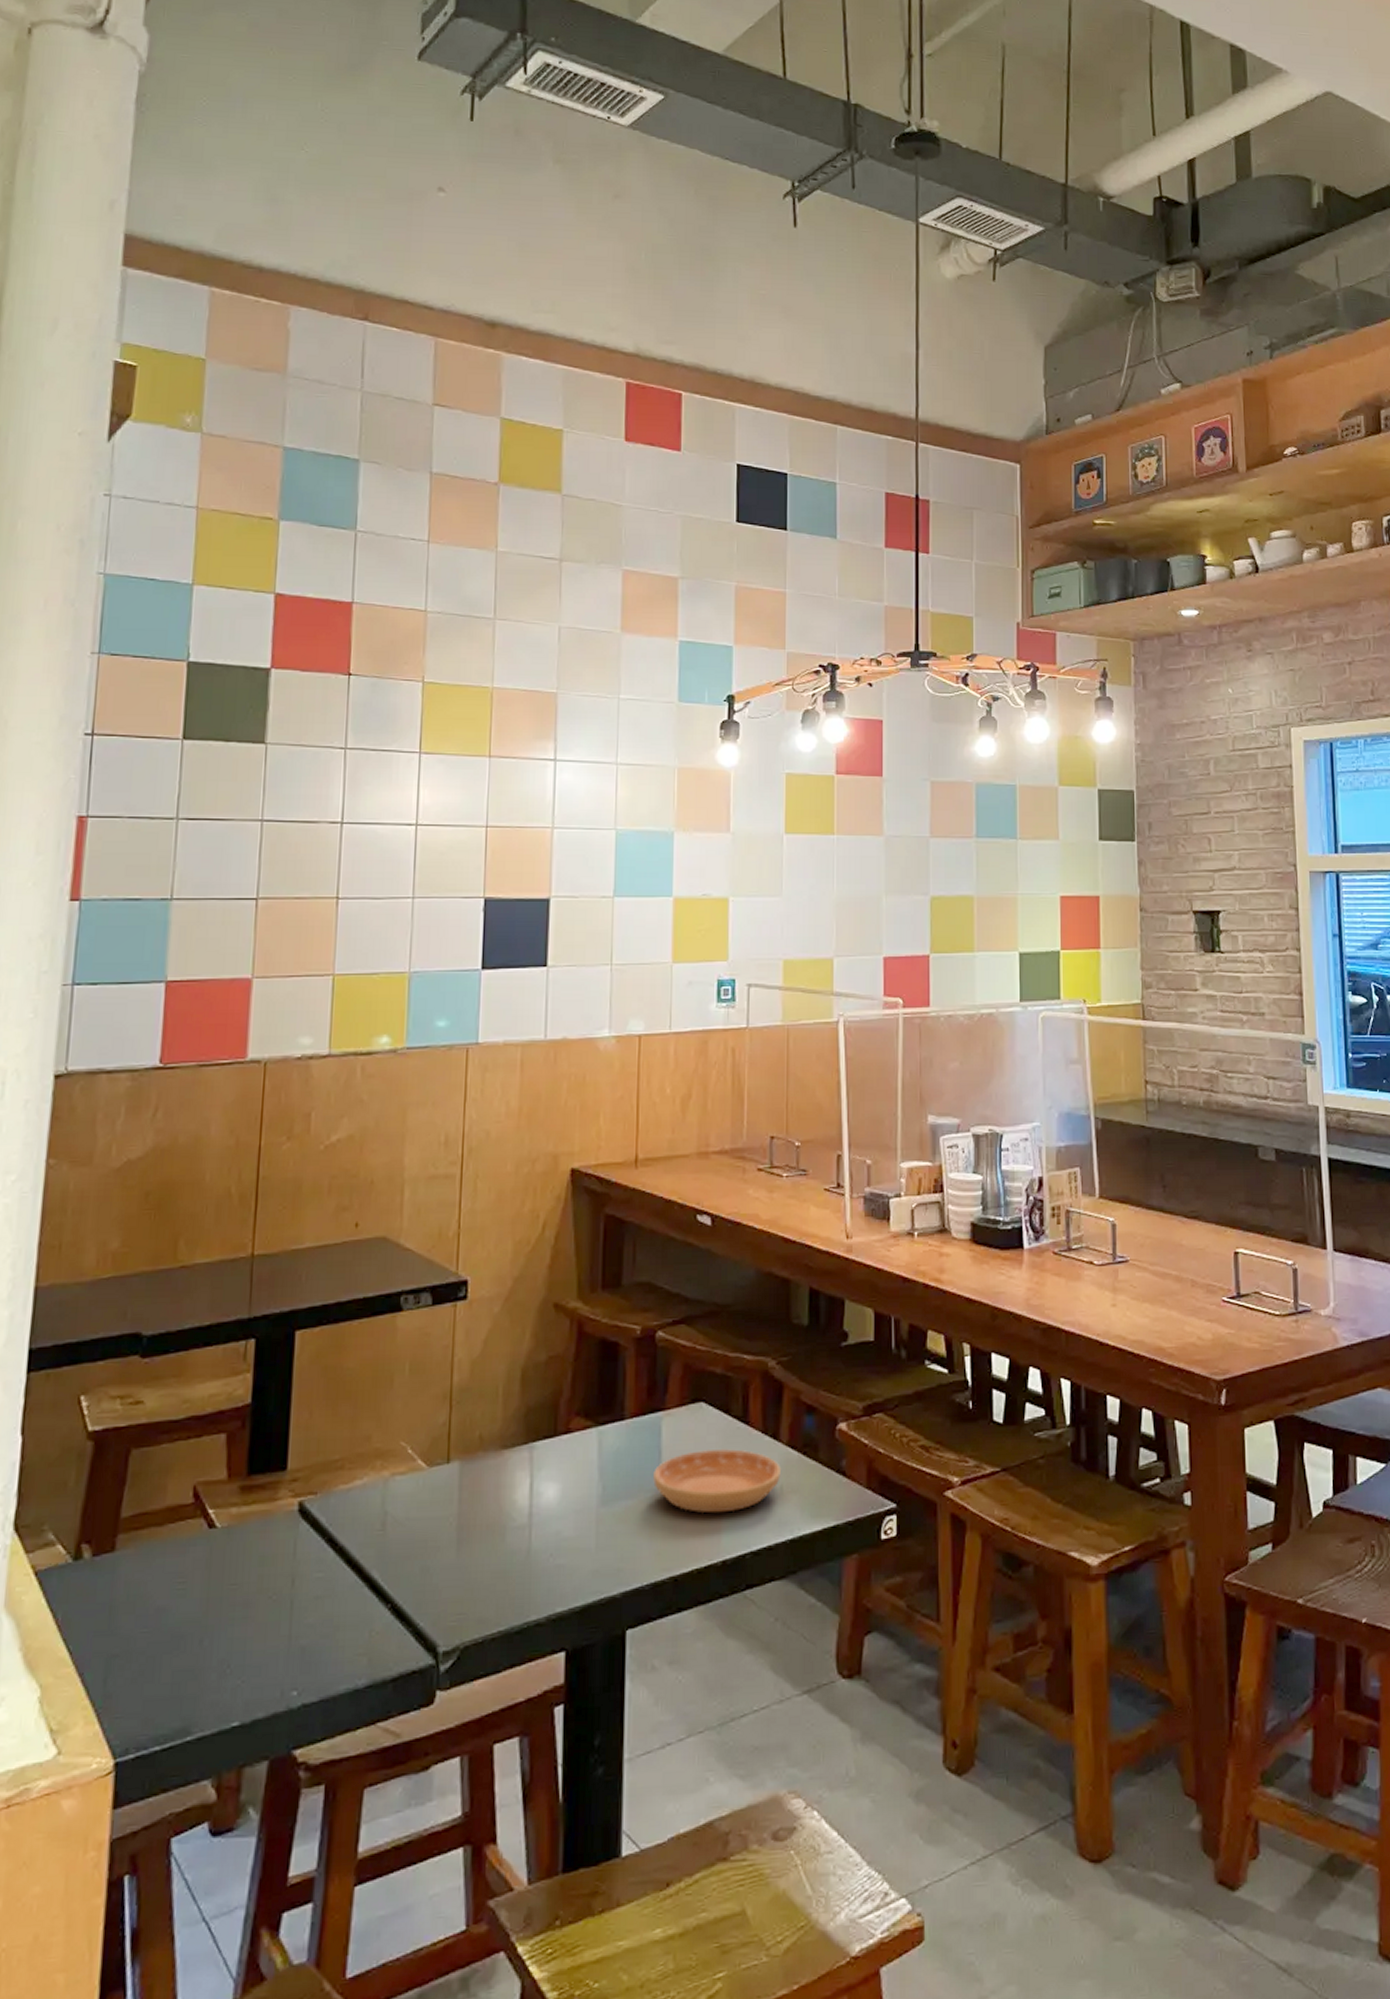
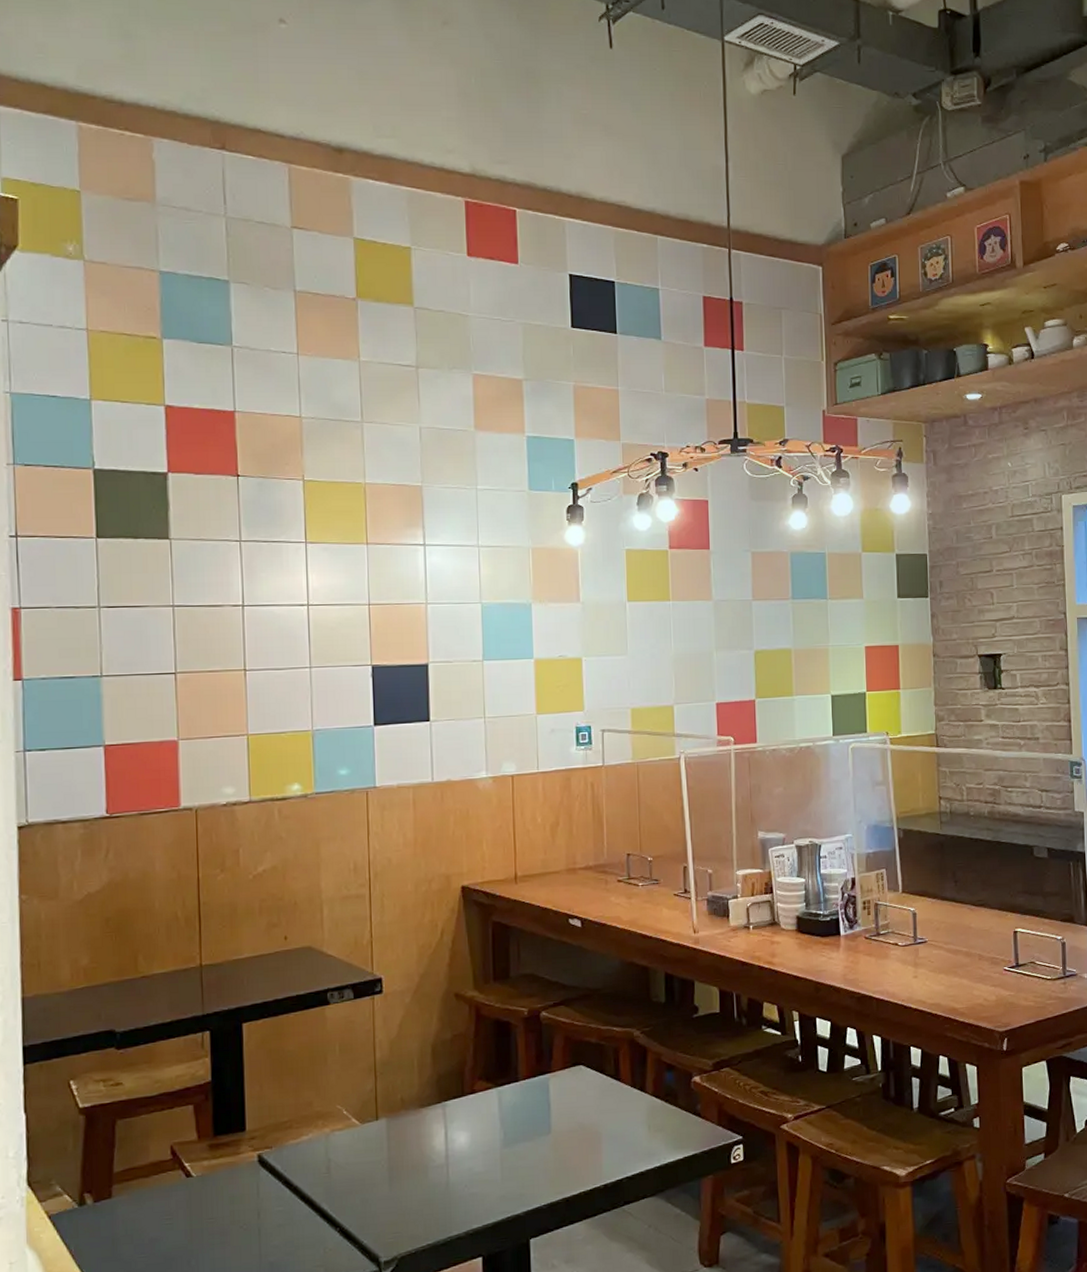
saucer: present [653,1448,781,1514] -> none [545,1099,648,1150]

